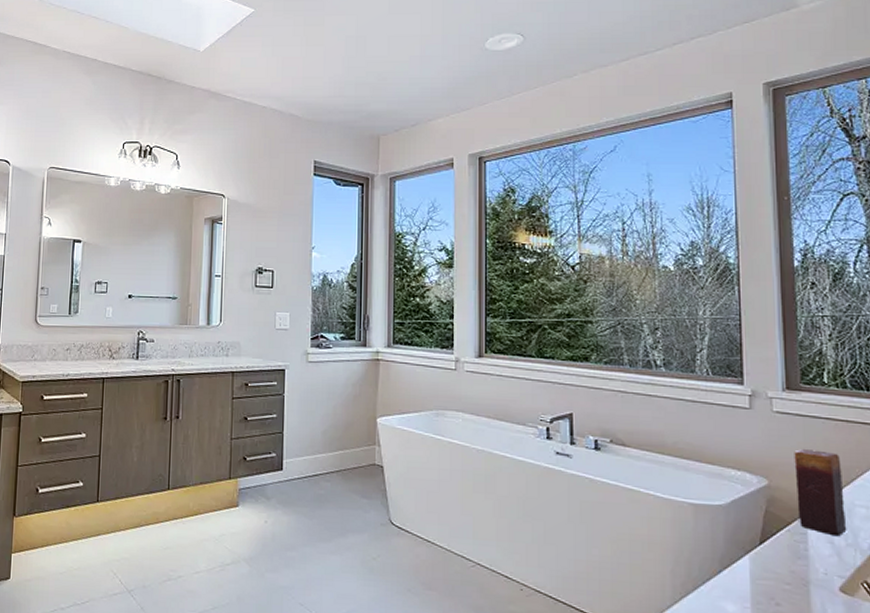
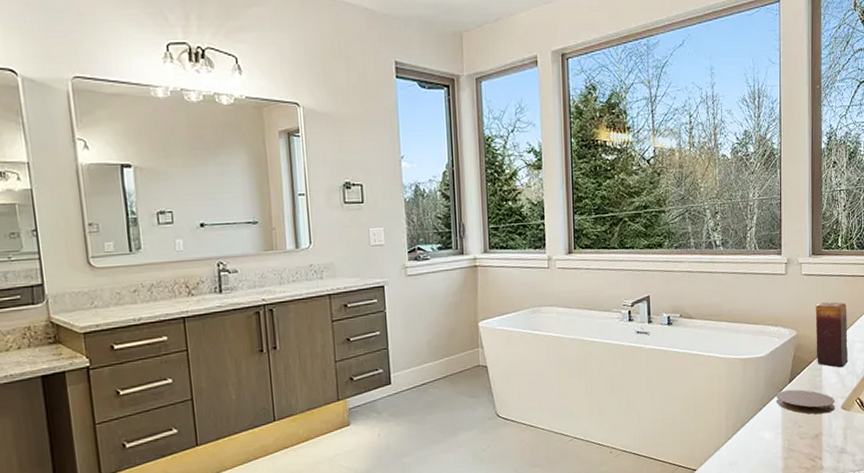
coaster: none [741,552,830,594] -> present [776,389,835,415]

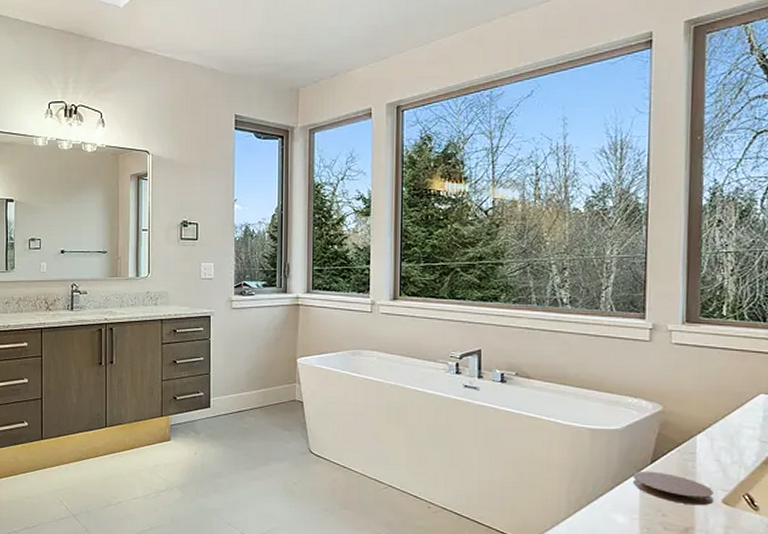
candle: present [815,301,849,368] -> none [688,376,734,455]

